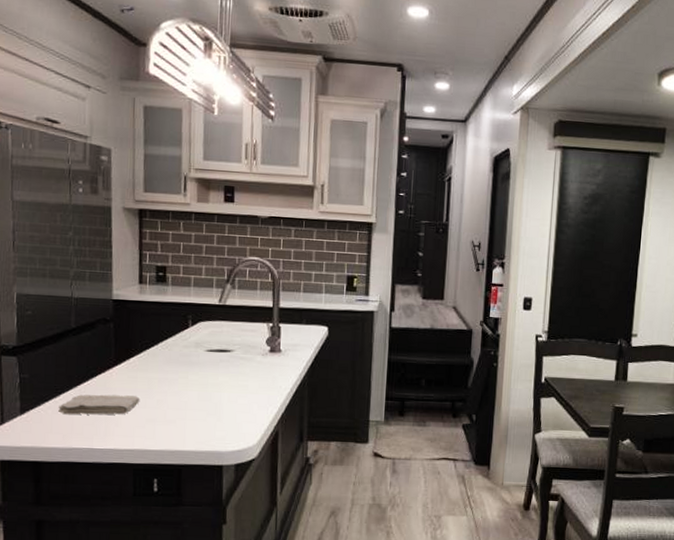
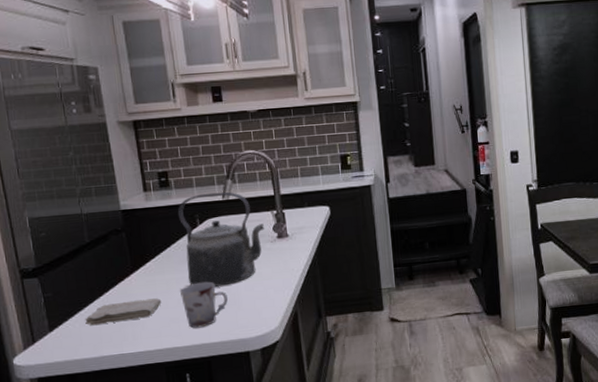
cup: none [160,386,209,433] -> present [179,281,228,328]
kettle: none [170,294,258,393] -> present [177,191,265,287]

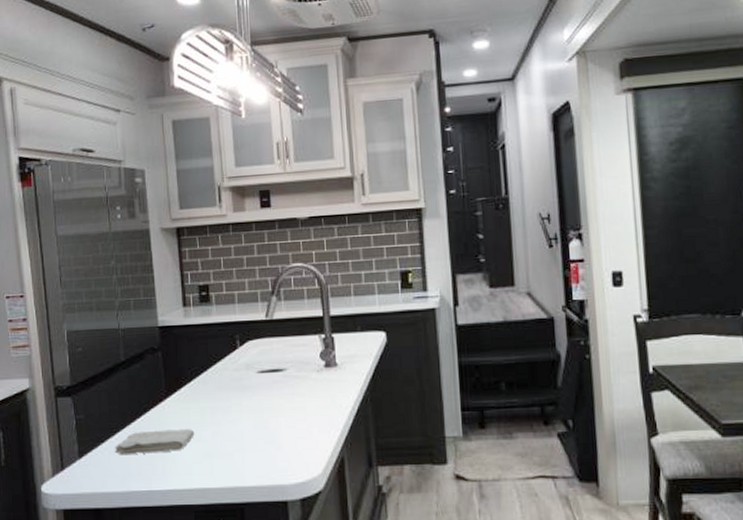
kettle: present [177,191,265,287] -> none [217,310,311,420]
cup: present [179,281,228,328] -> none [214,413,266,468]

